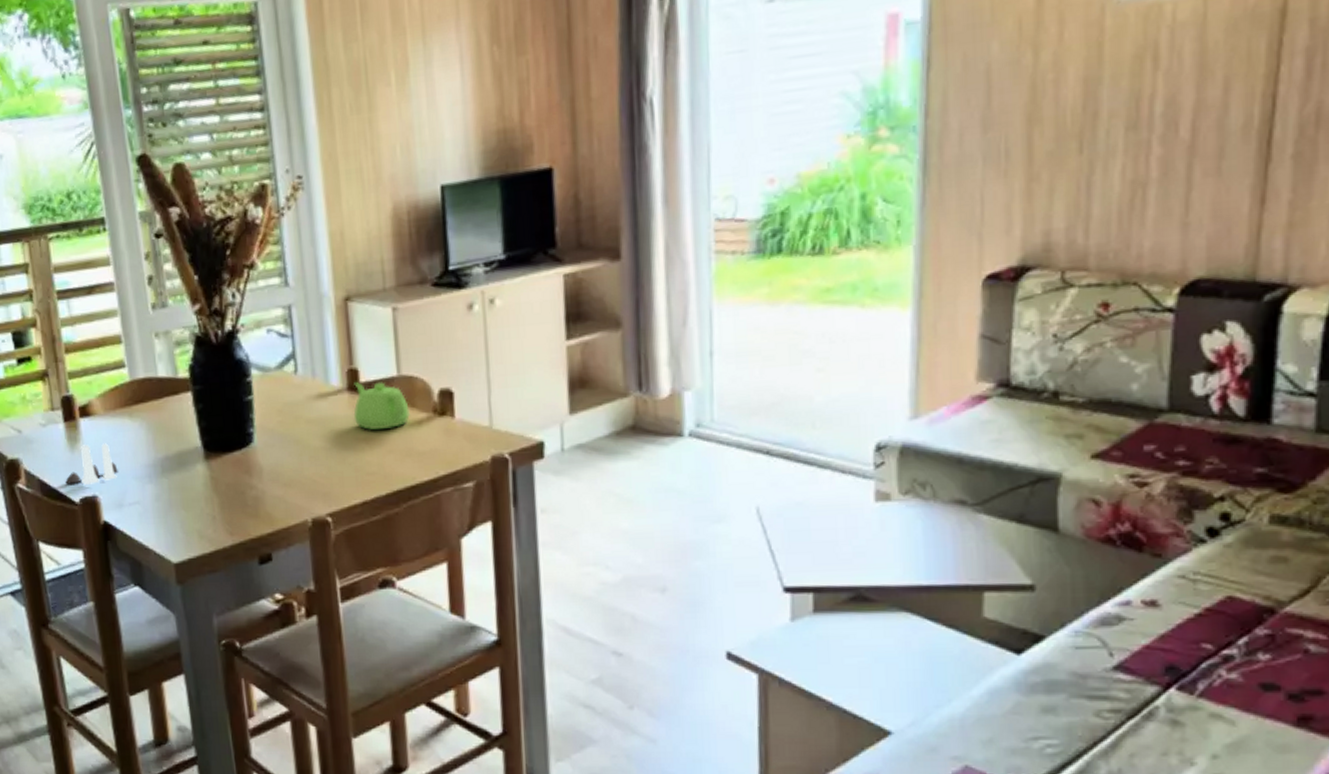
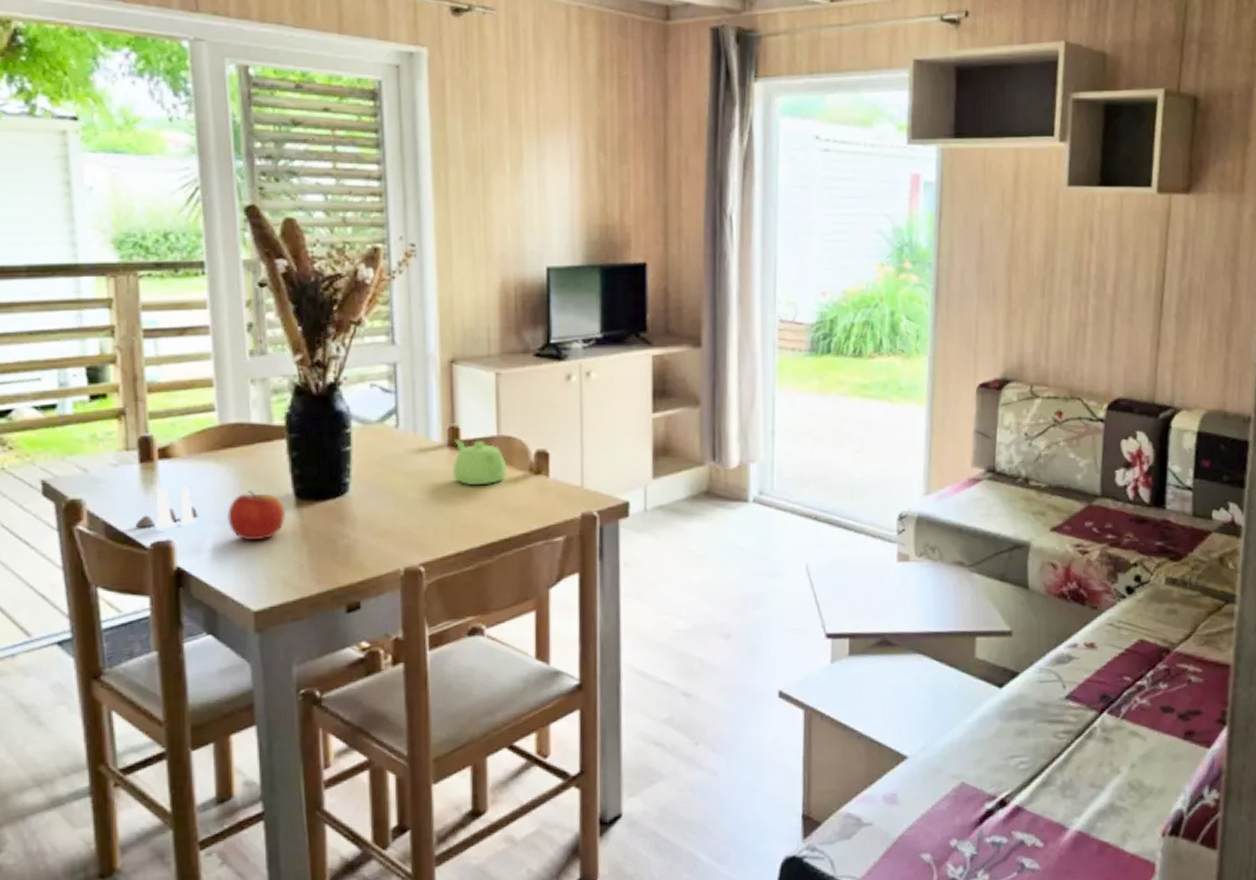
apple: none [144,445,196,495] -> present [227,491,285,541]

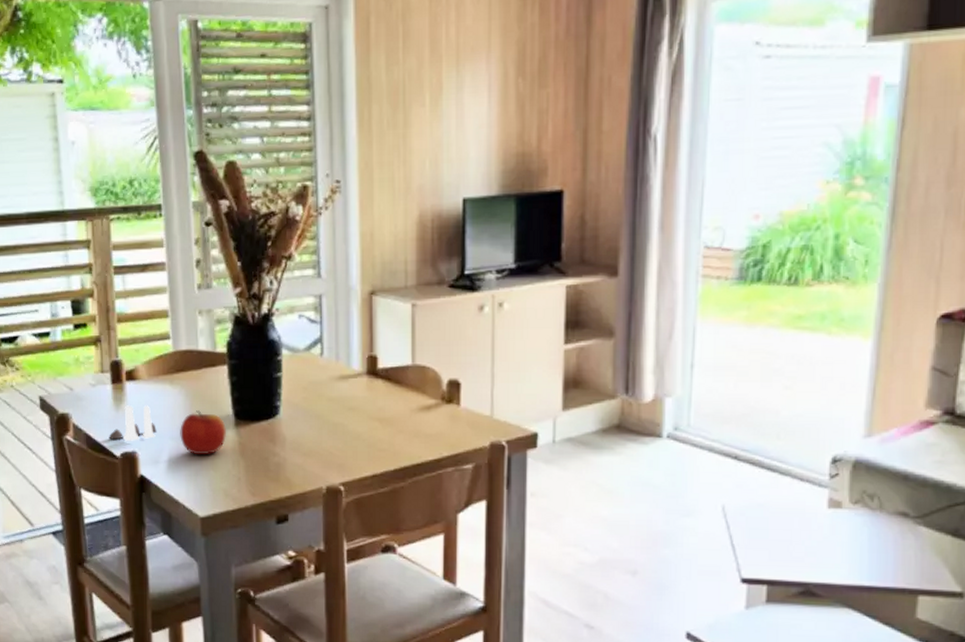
teapot: present [452,439,507,485] -> none [370,368,420,411]

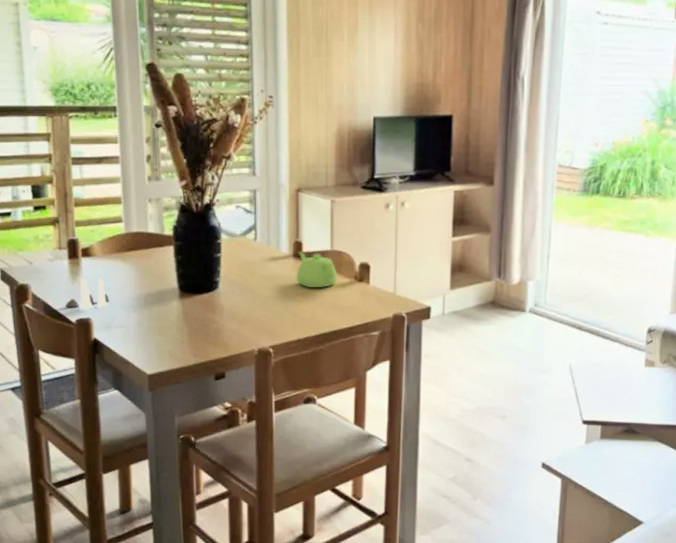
apple: present [180,410,226,455] -> none [130,284,172,322]
teapot: none [370,368,420,411] -> present [296,252,337,288]

